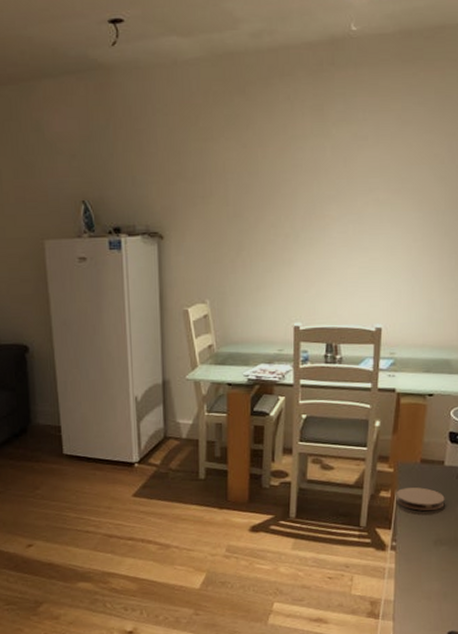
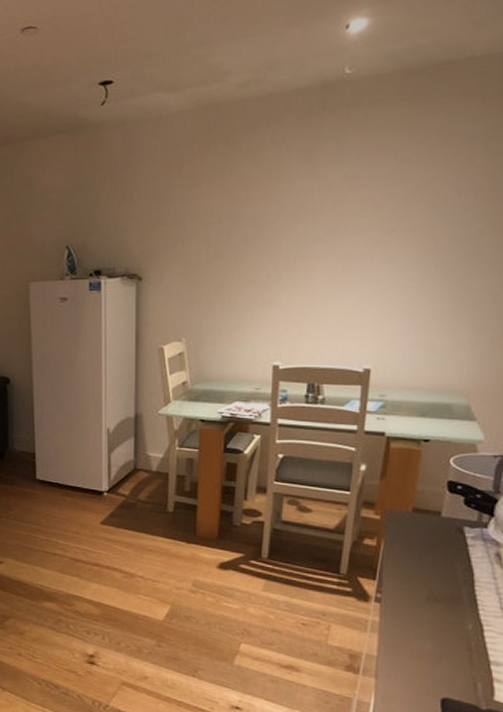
coaster: present [396,487,445,511] -> none [382,537,441,563]

